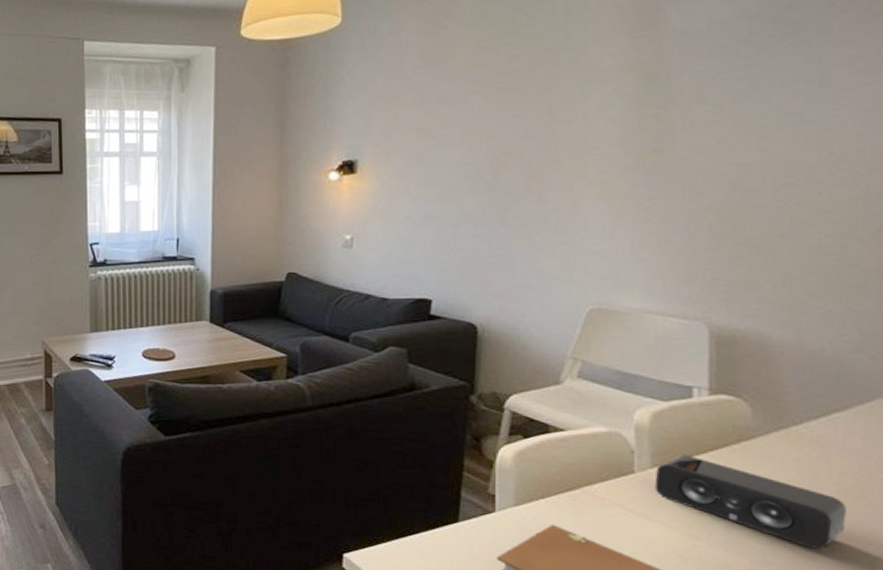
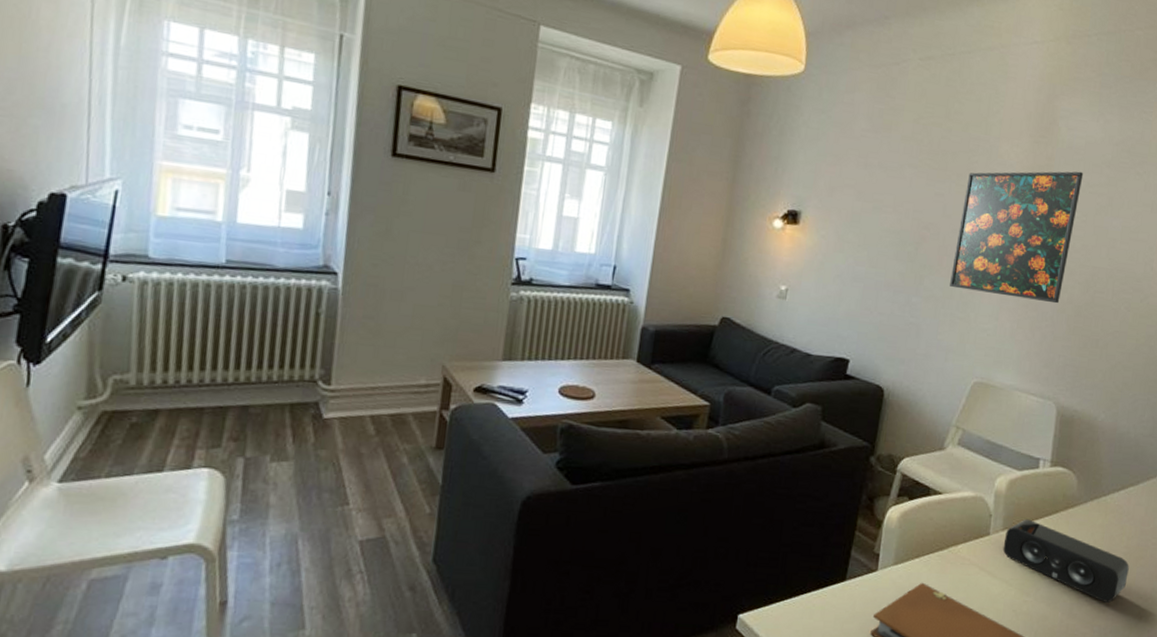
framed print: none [543,58,710,212] -> present [950,171,1084,304]

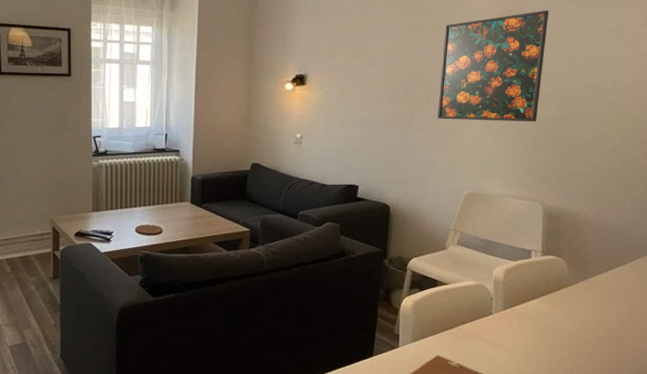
speaker: present [1002,519,1129,603] -> none [505,299,622,363]

